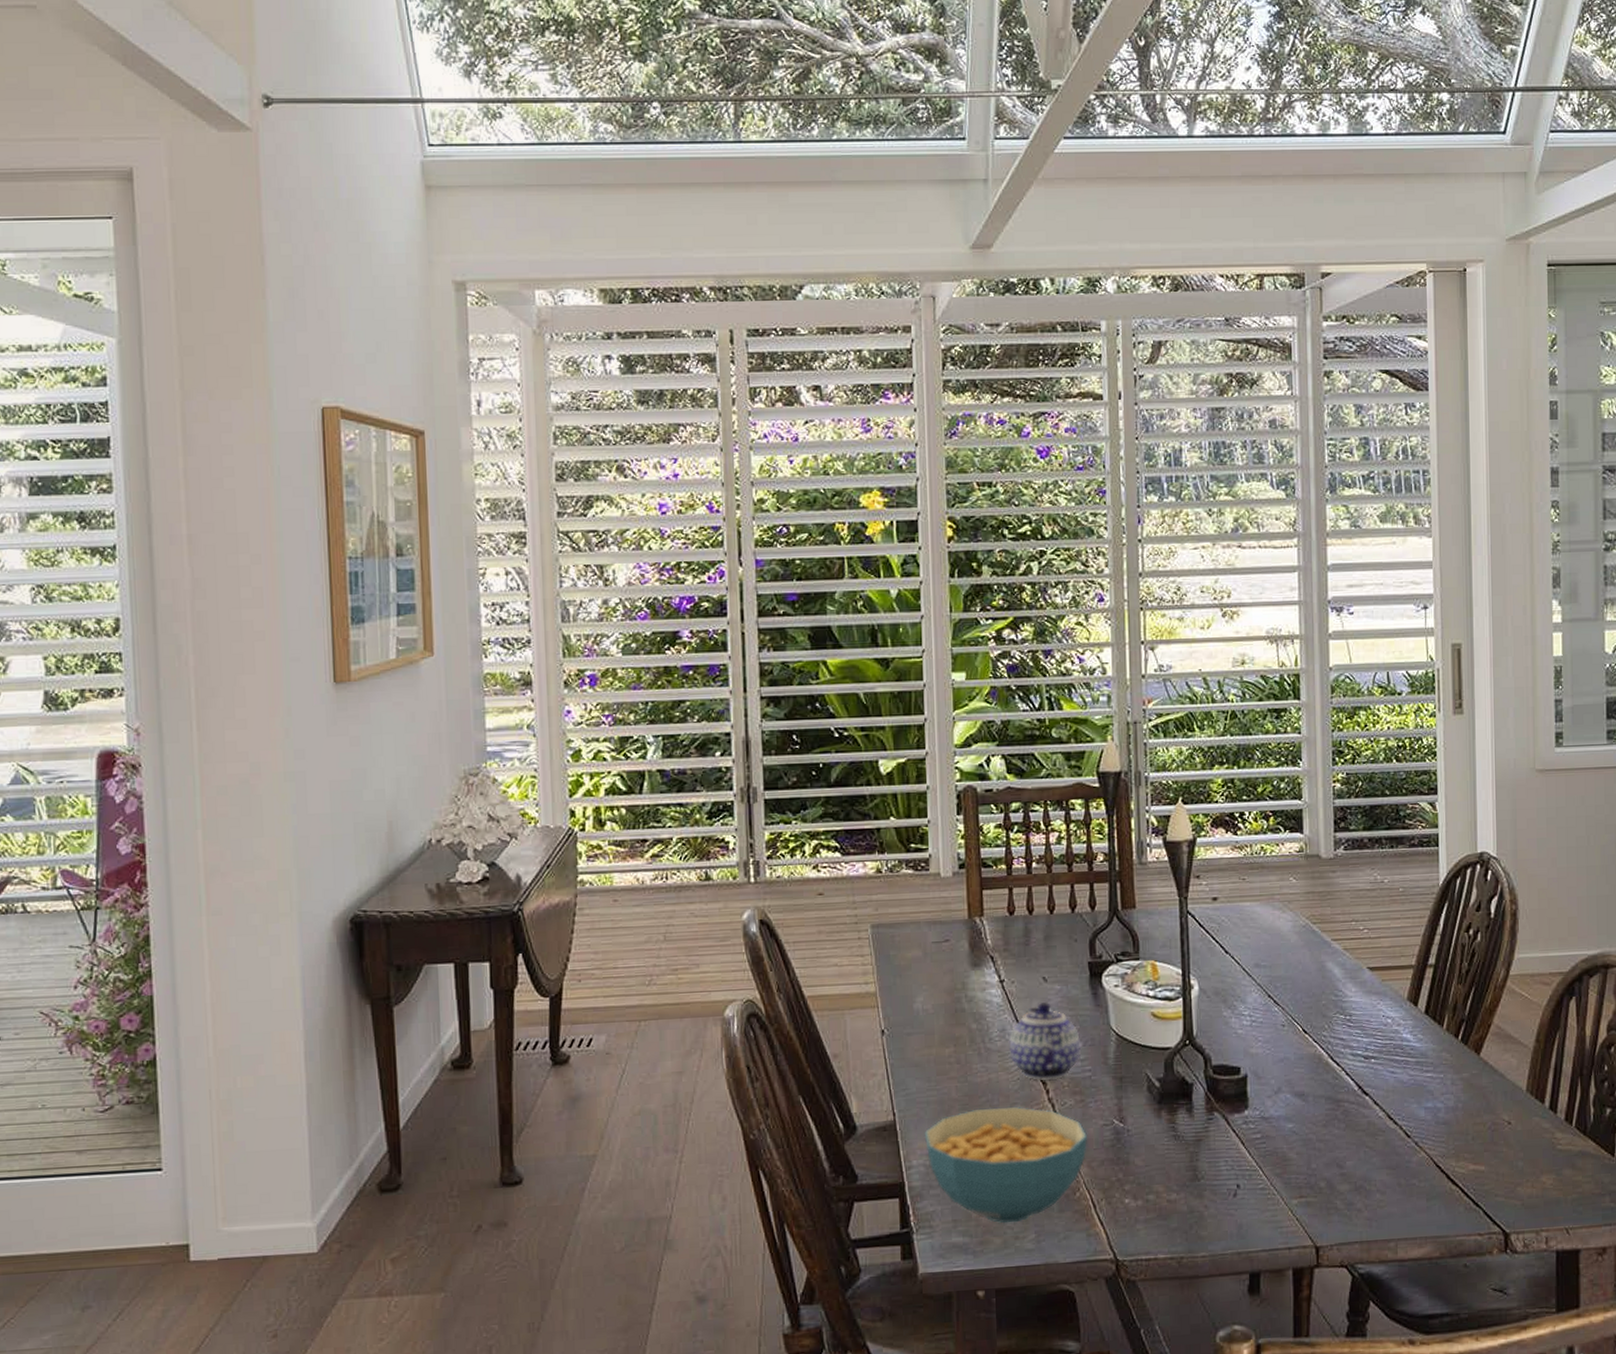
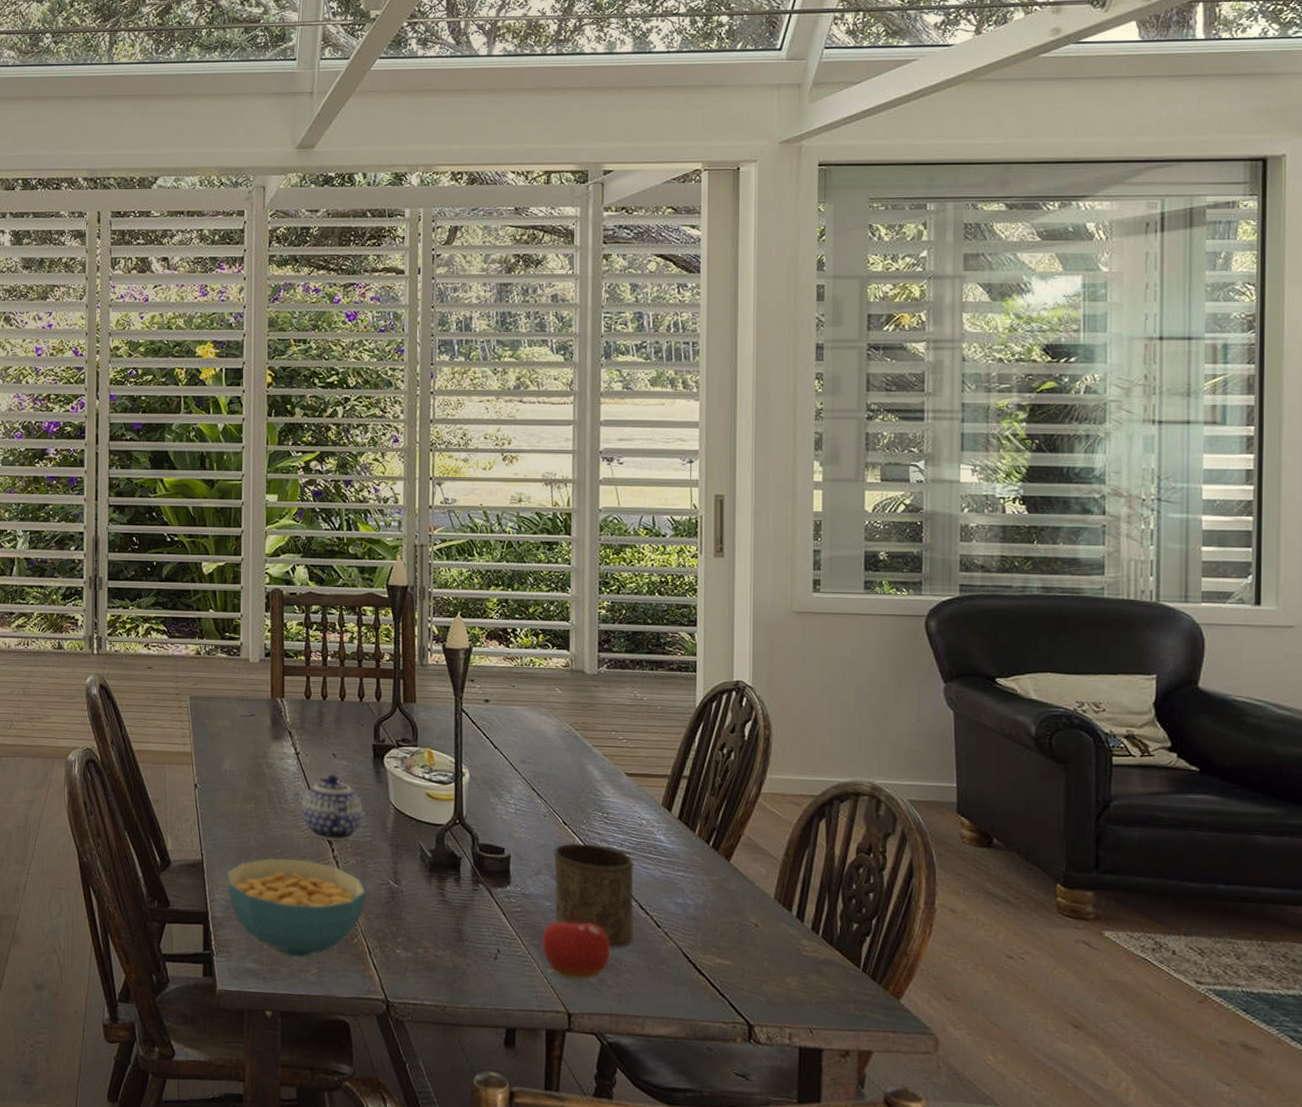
fruit: none [1285,1132,1359,1208] -> present [542,913,611,980]
cup: none [1294,1051,1383,1166] -> present [554,843,634,947]

